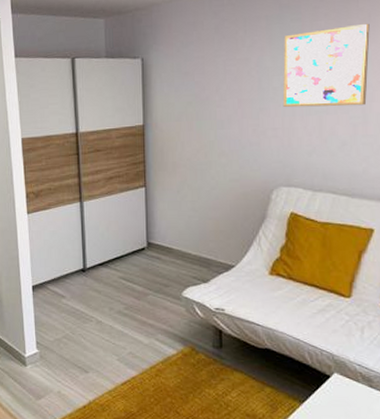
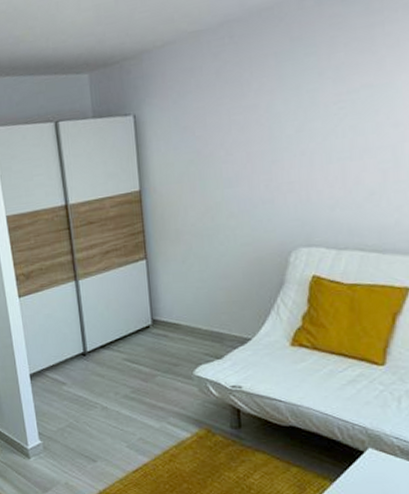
wall art: present [282,23,370,108] -> none [297,49,399,157]

